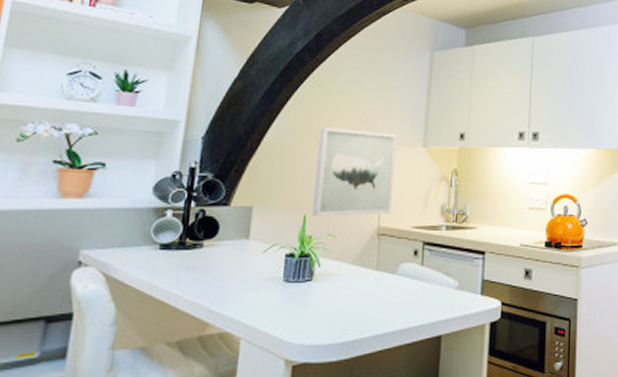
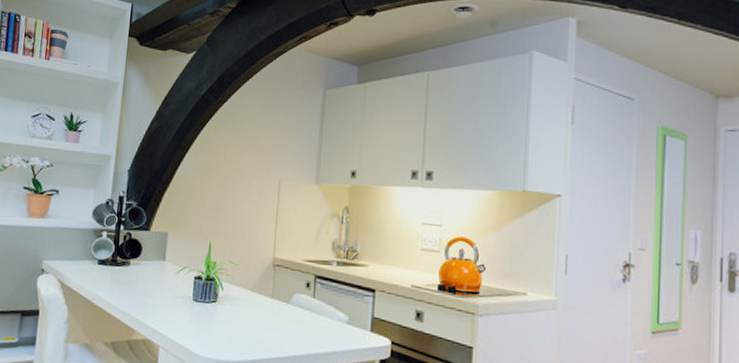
wall art: present [312,126,397,216] -> none [216,162,291,247]

